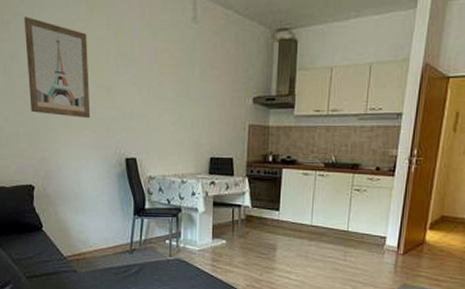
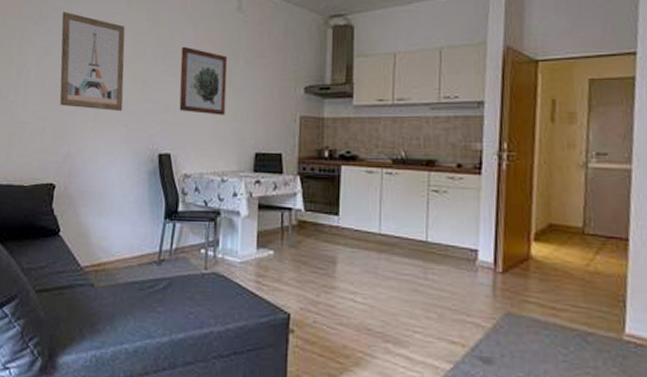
wall art: none [141,56,185,123] -> present [179,46,228,115]

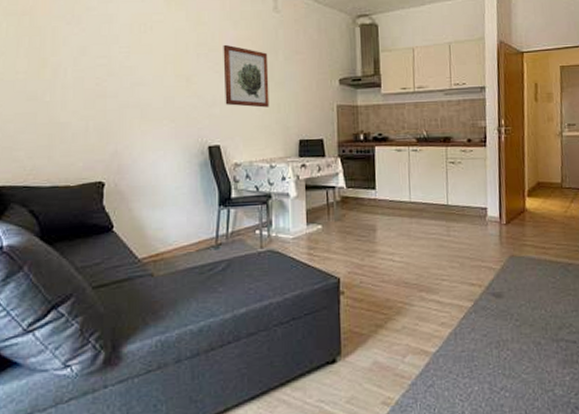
wall art: present [59,12,125,112] -> none [97,11,169,108]

